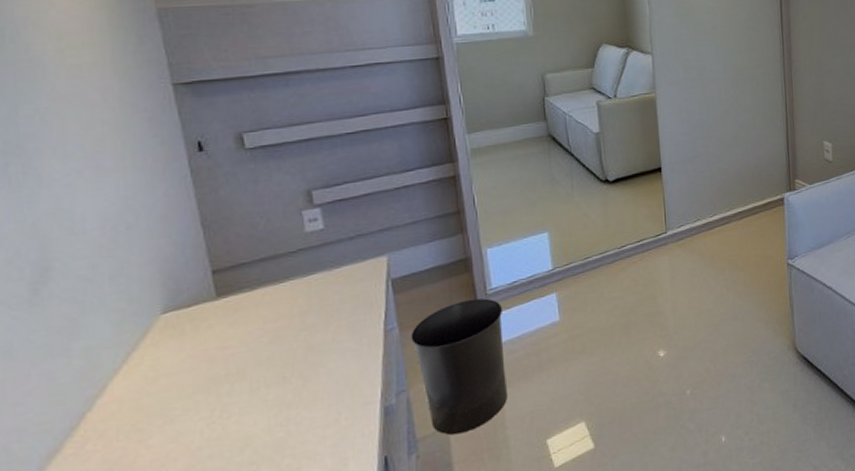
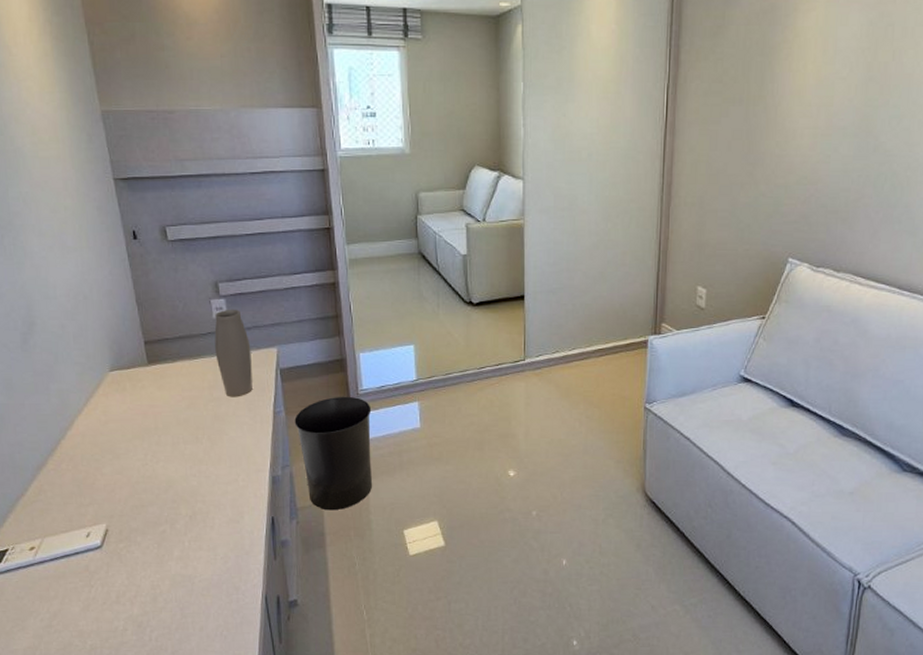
vase: none [307,218,357,322] -> present [214,309,253,398]

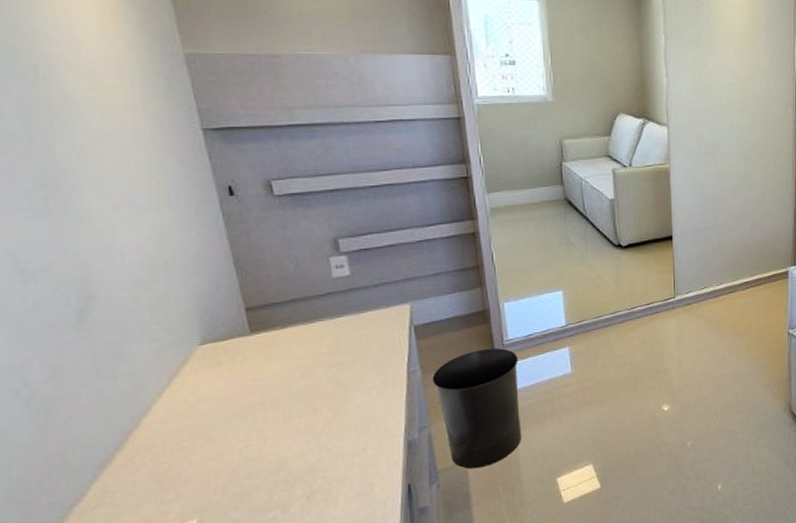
vase: present [214,309,253,398] -> none [334,265,382,361]

